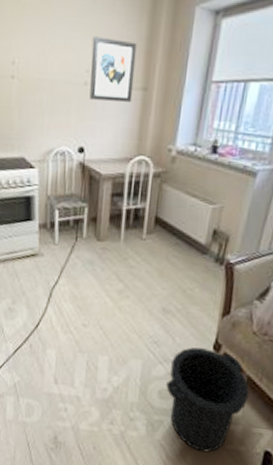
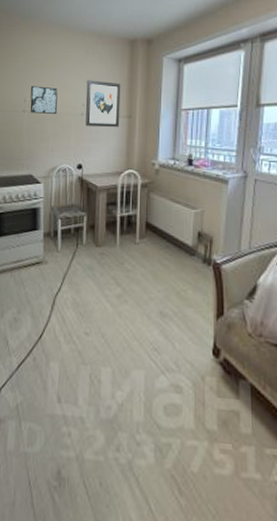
wall art: none [19,42,55,82] -> present [30,86,58,114]
trash can: present [166,347,250,453] -> none [171,353,256,484]

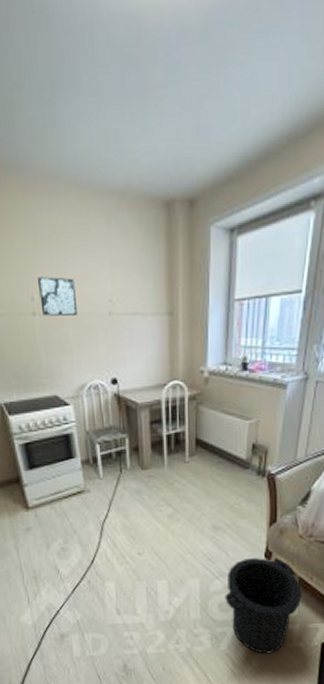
wall art: present [85,80,121,127] -> none [111,264,159,329]
trash can: none [171,353,256,484] -> present [225,558,303,654]

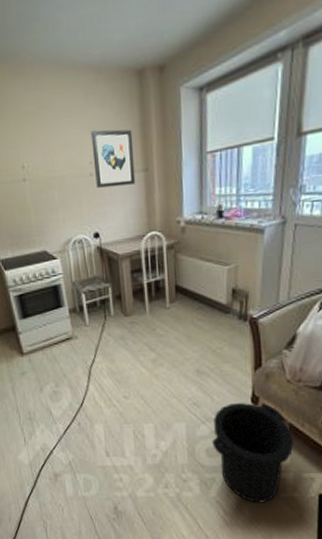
wall art: present [37,277,78,316] -> none [26,146,63,181]
wall art: none [111,264,159,329] -> present [90,129,136,188]

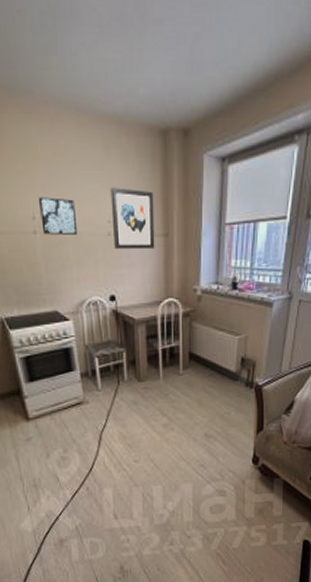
wall art: none [26,146,63,181] -> present [38,197,78,235]
trash can: present [212,403,294,503] -> none [216,463,287,552]

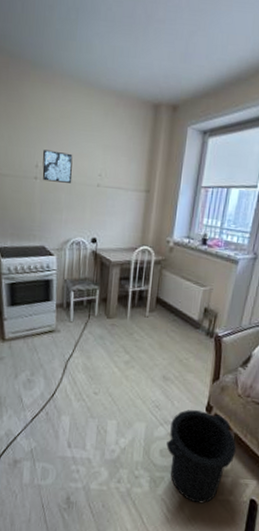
wall art: present [110,187,155,249] -> none [101,147,141,201]
trash can: none [216,463,287,552] -> present [166,410,237,504]

